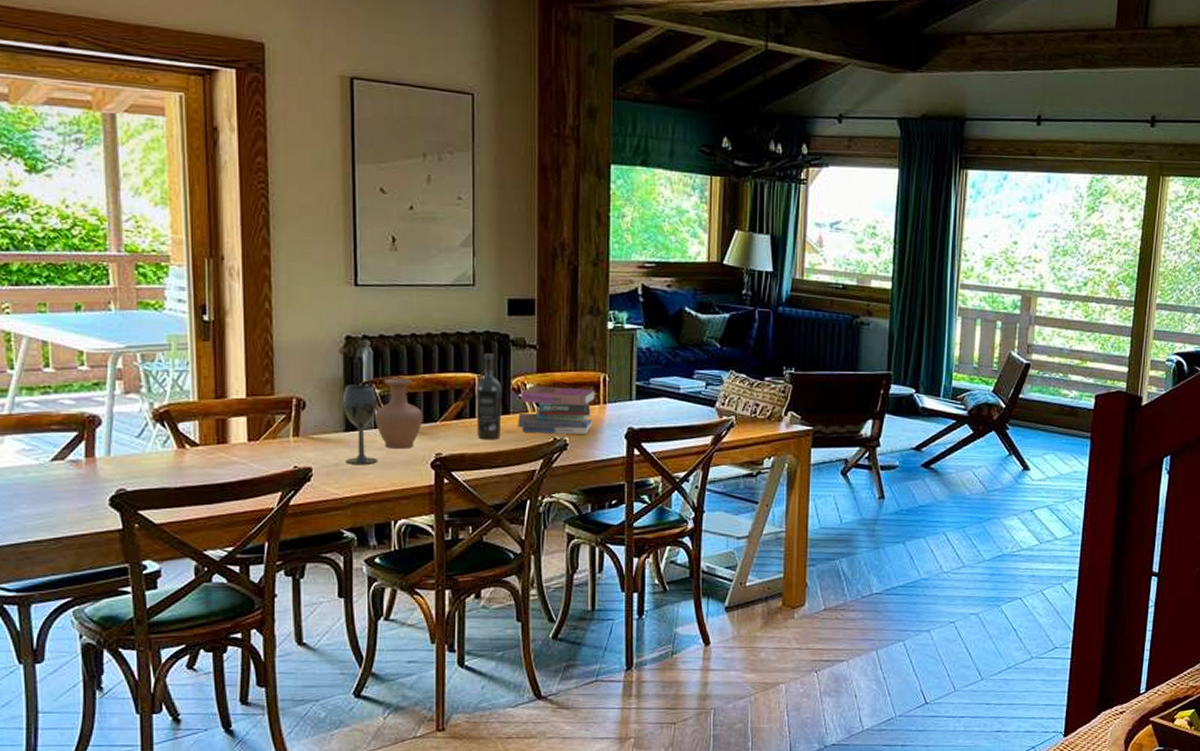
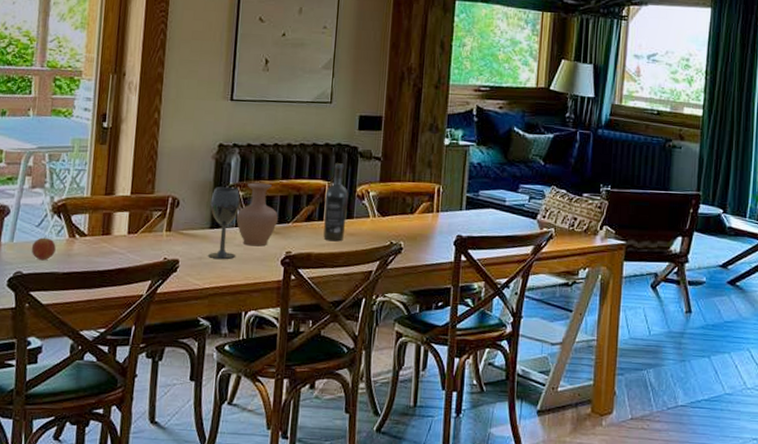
fruit: none [133,446,163,475] -> present [31,235,56,261]
books: present [518,386,595,434] -> none [359,194,430,240]

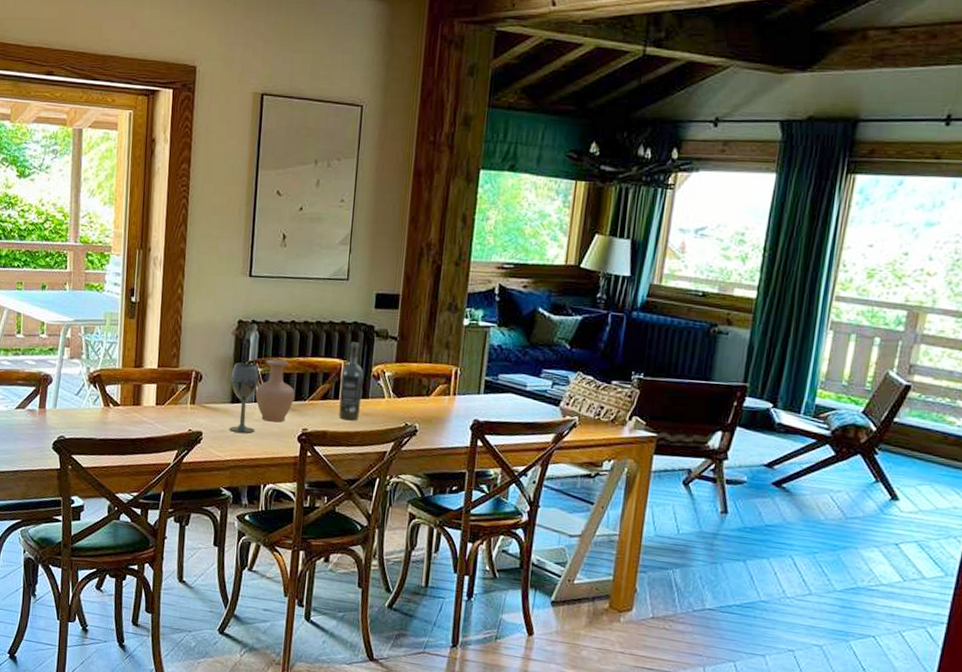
fruit: present [31,235,56,261] -> none [71,403,93,427]

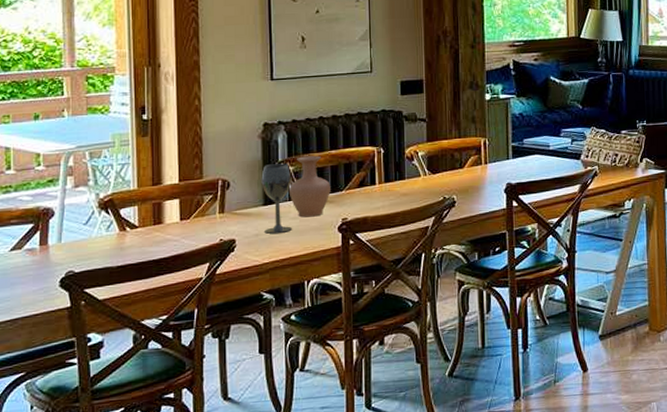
wine bottle: present [339,342,364,421] -> none [375,128,398,204]

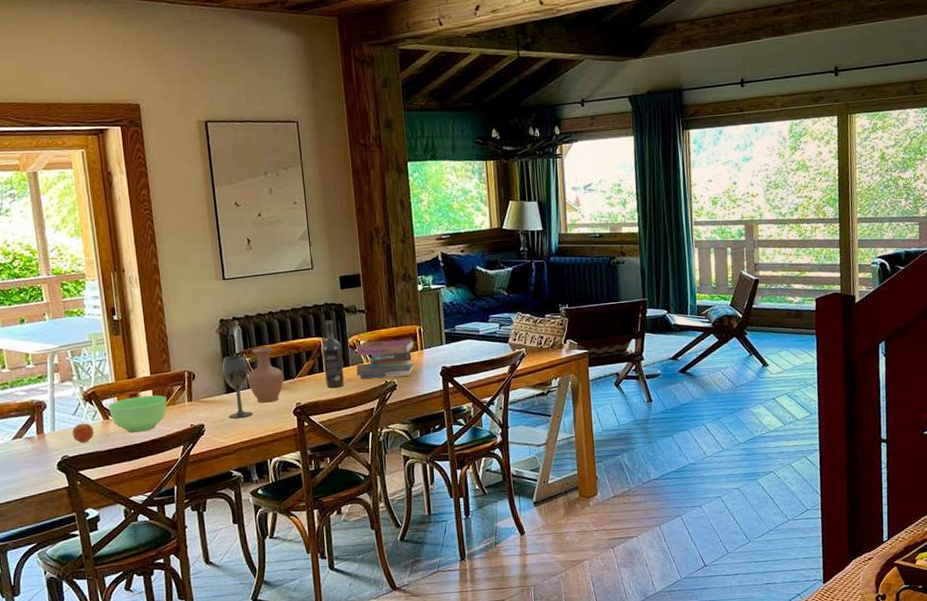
fruit: none [81,232,107,258] -> present [72,421,94,444]
bowl: none [127,204,195,247] -> present [108,395,167,433]
wine bottle: none [375,128,398,204] -> present [321,320,344,389]
books: none [412,152,477,194] -> present [356,339,415,379]

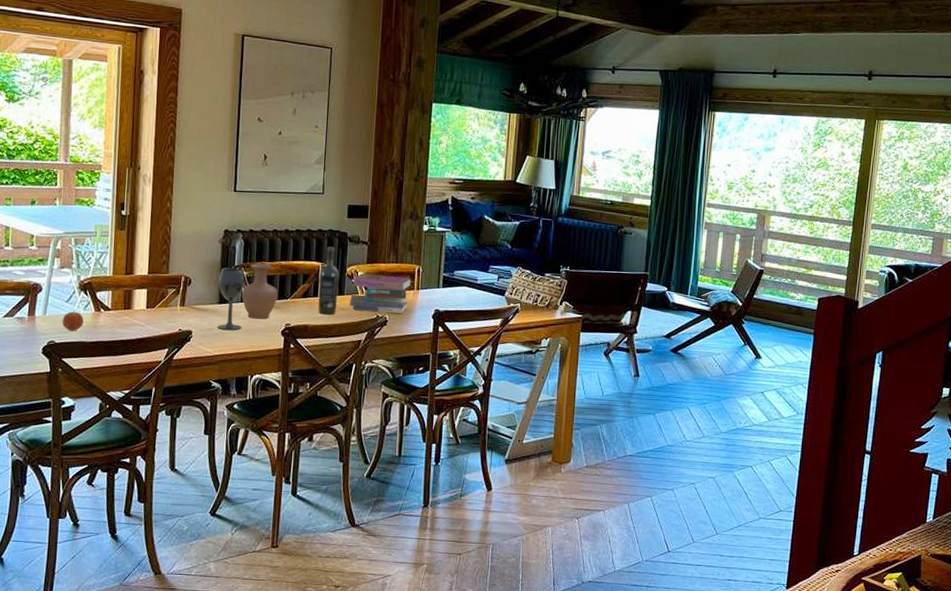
bowl: present [108,395,167,433] -> none [102,293,160,329]

